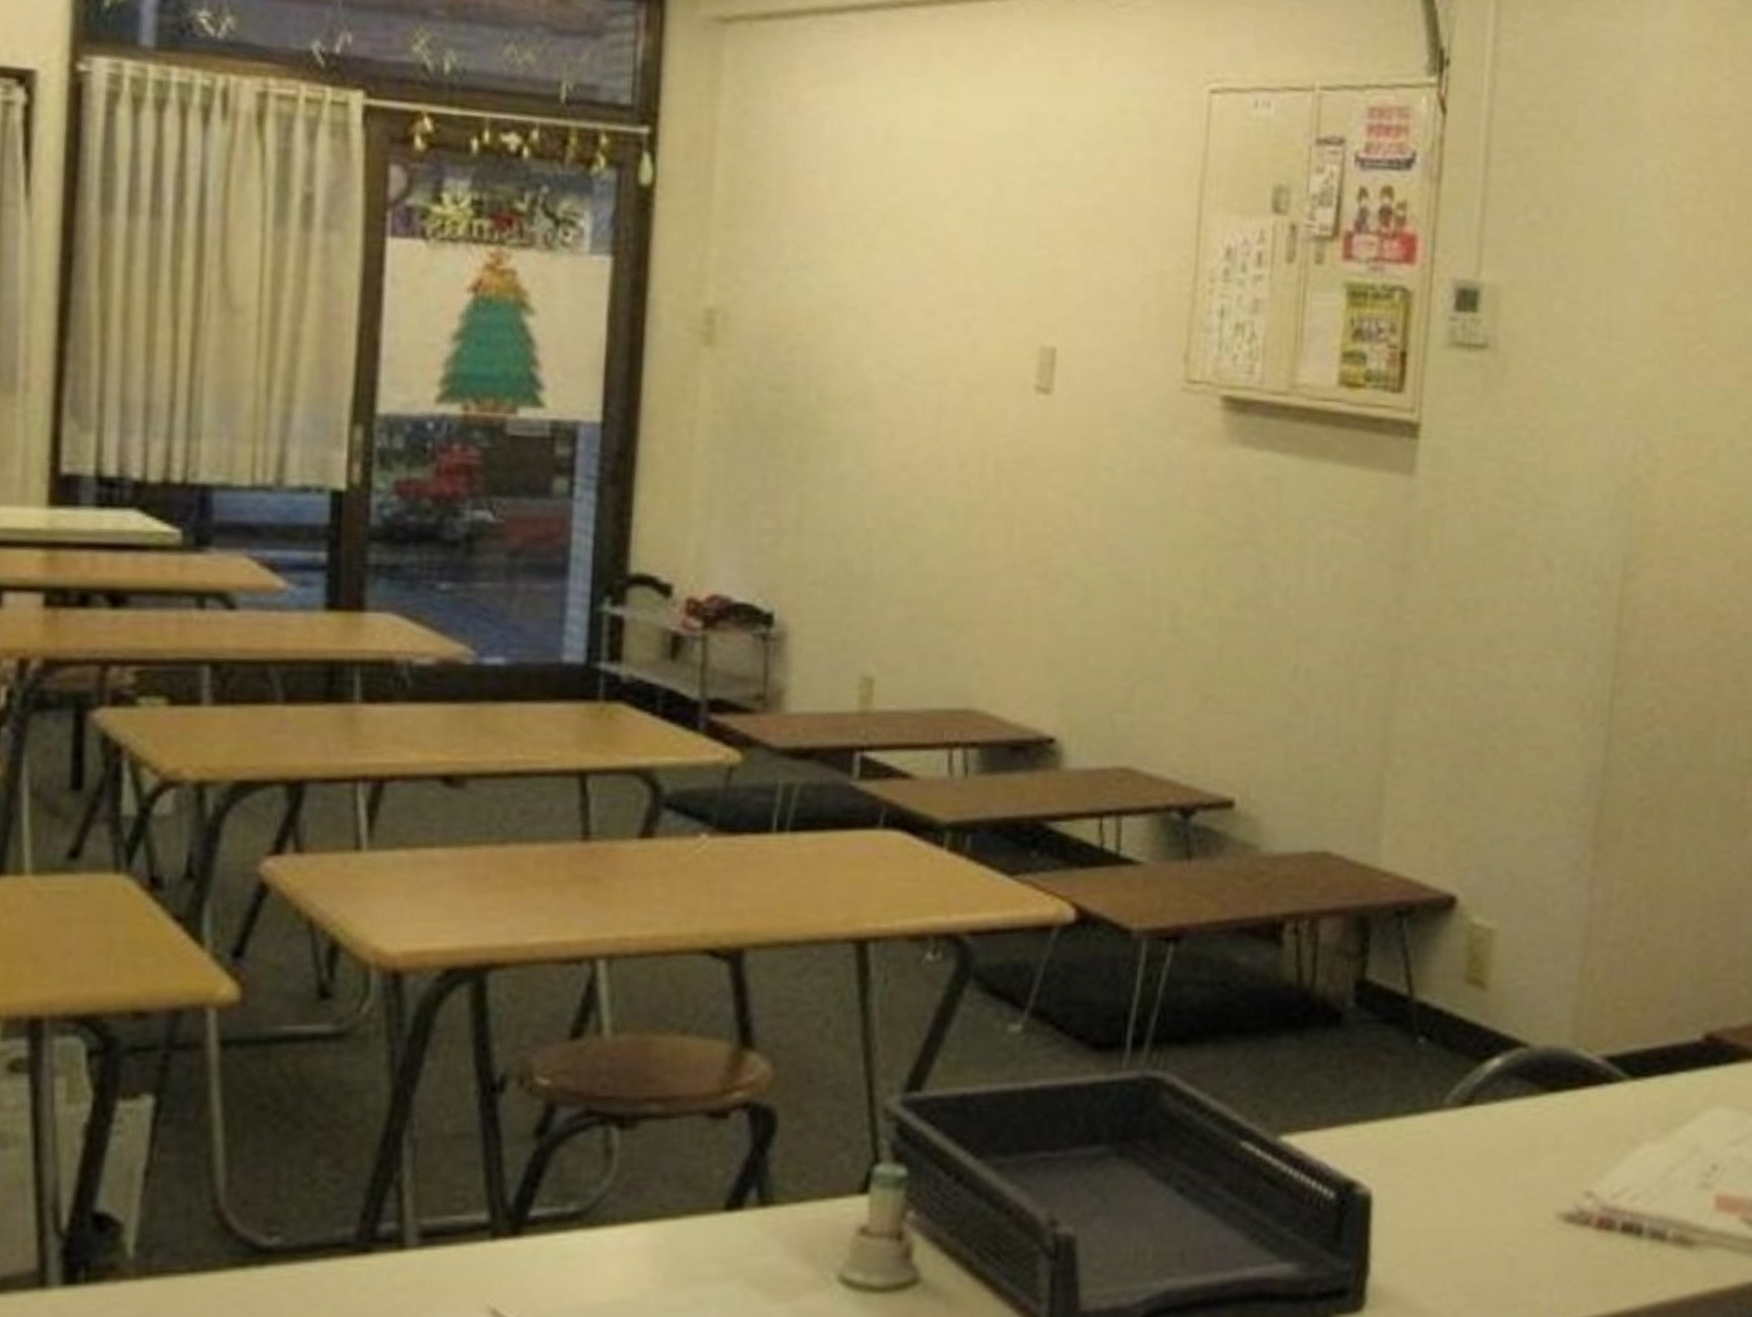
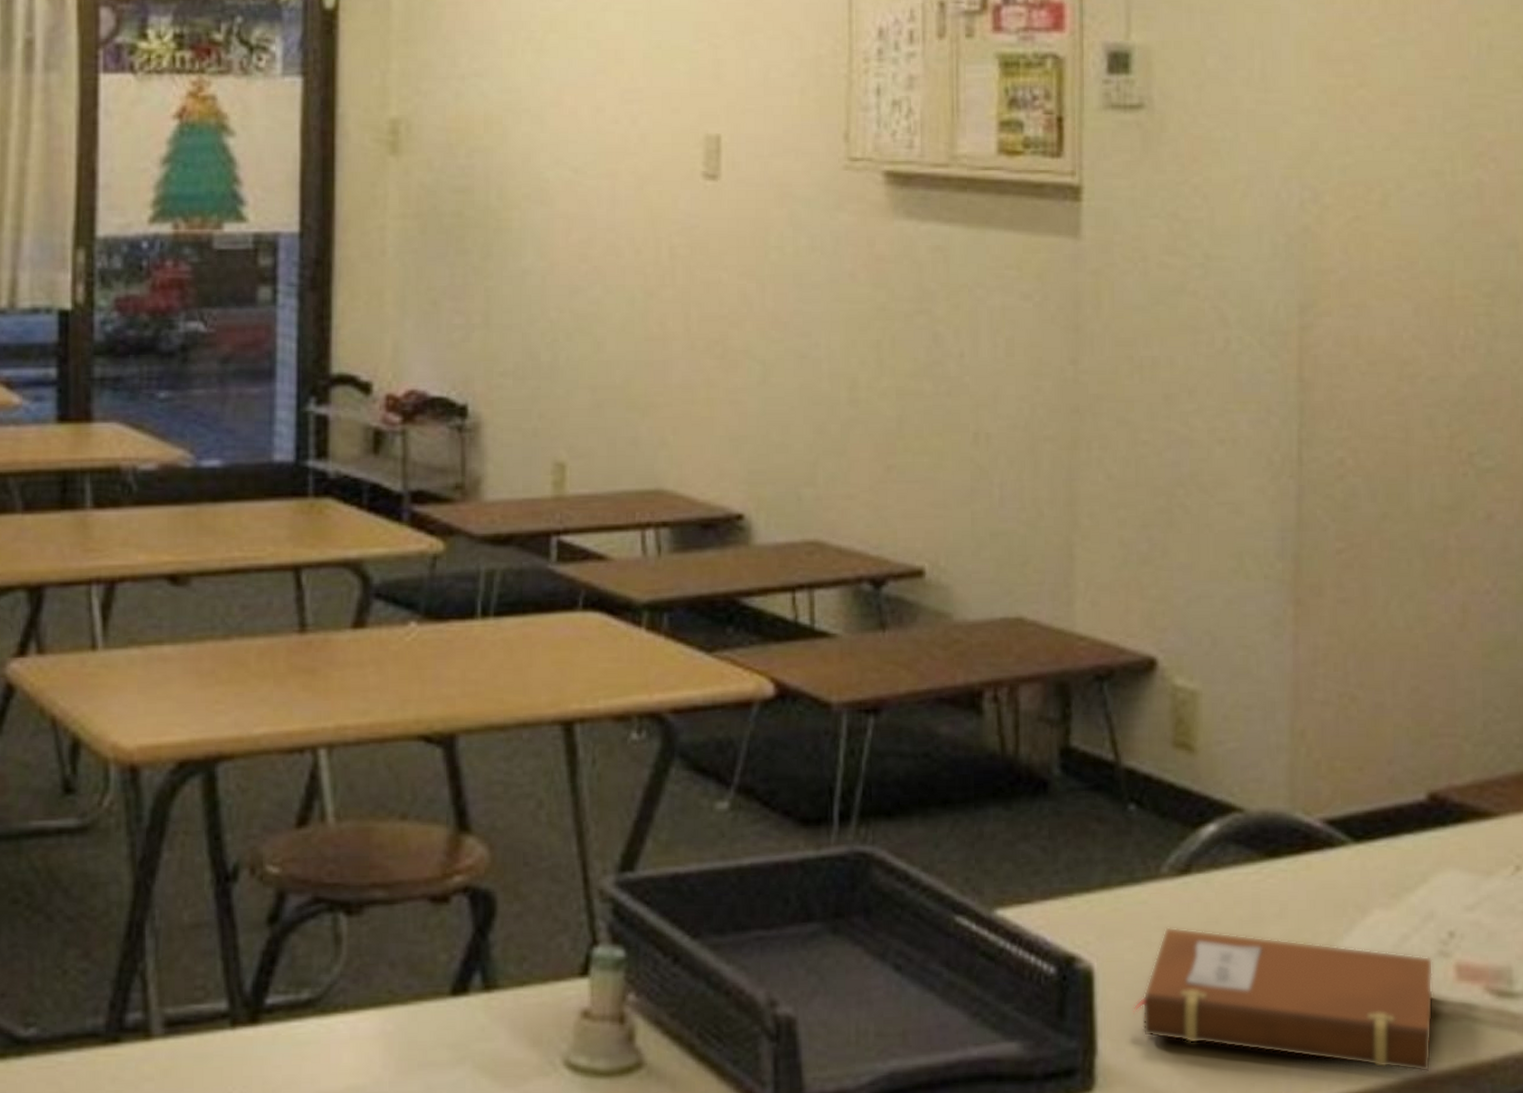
notebook: none [1407,1156,1695,1296] -> present [1133,927,1434,1073]

